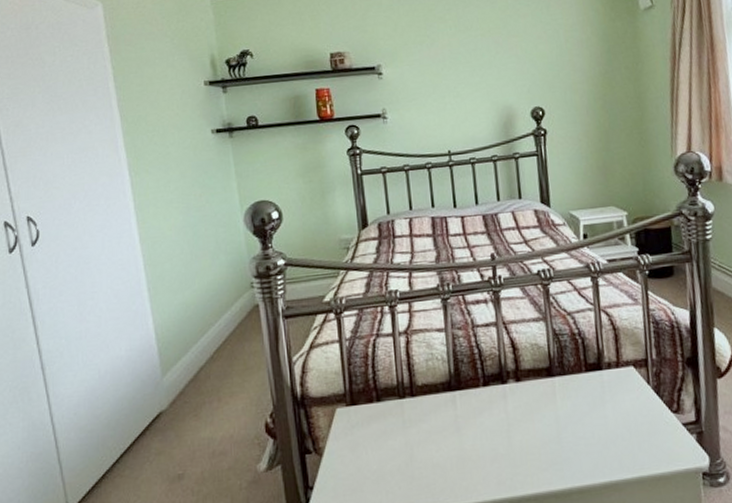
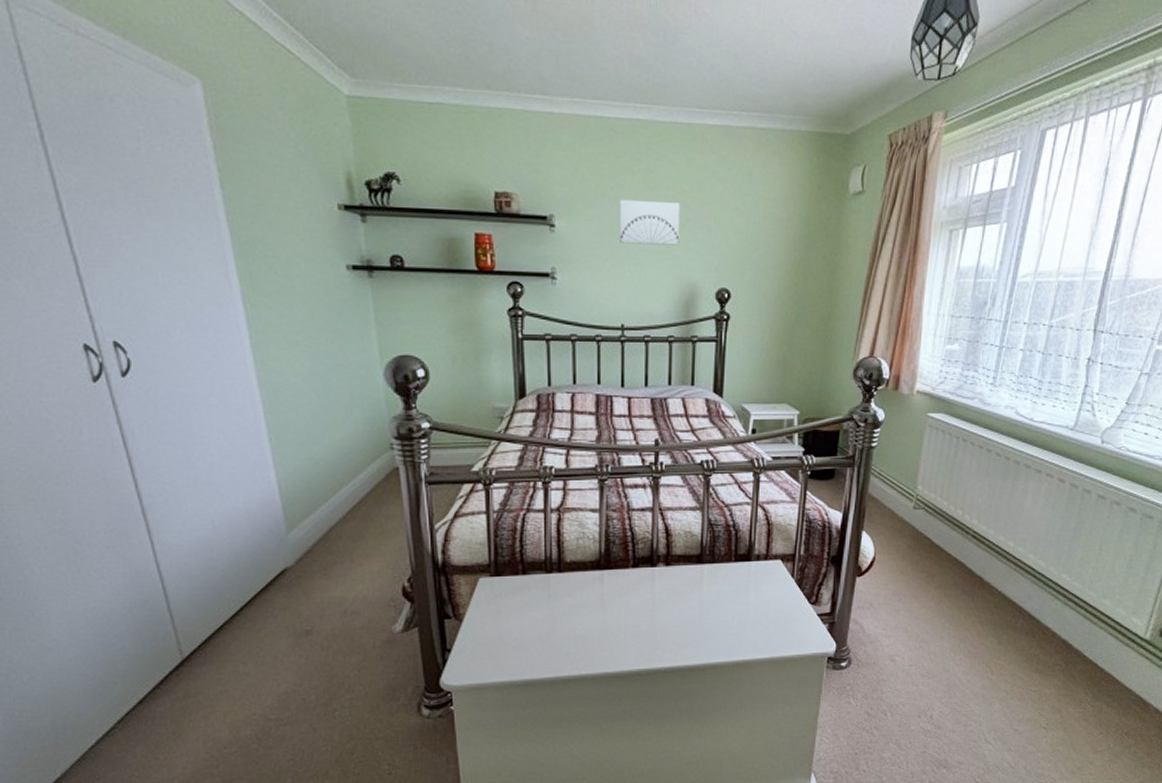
wall art: none [436,39,493,81] -> present [620,199,680,246]

